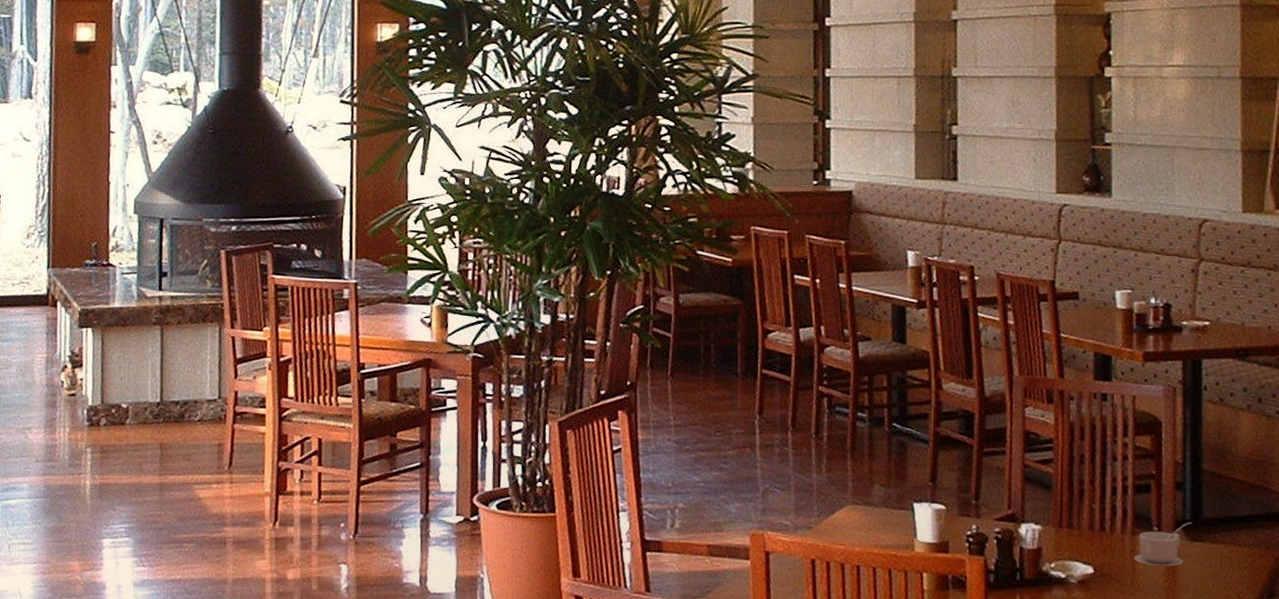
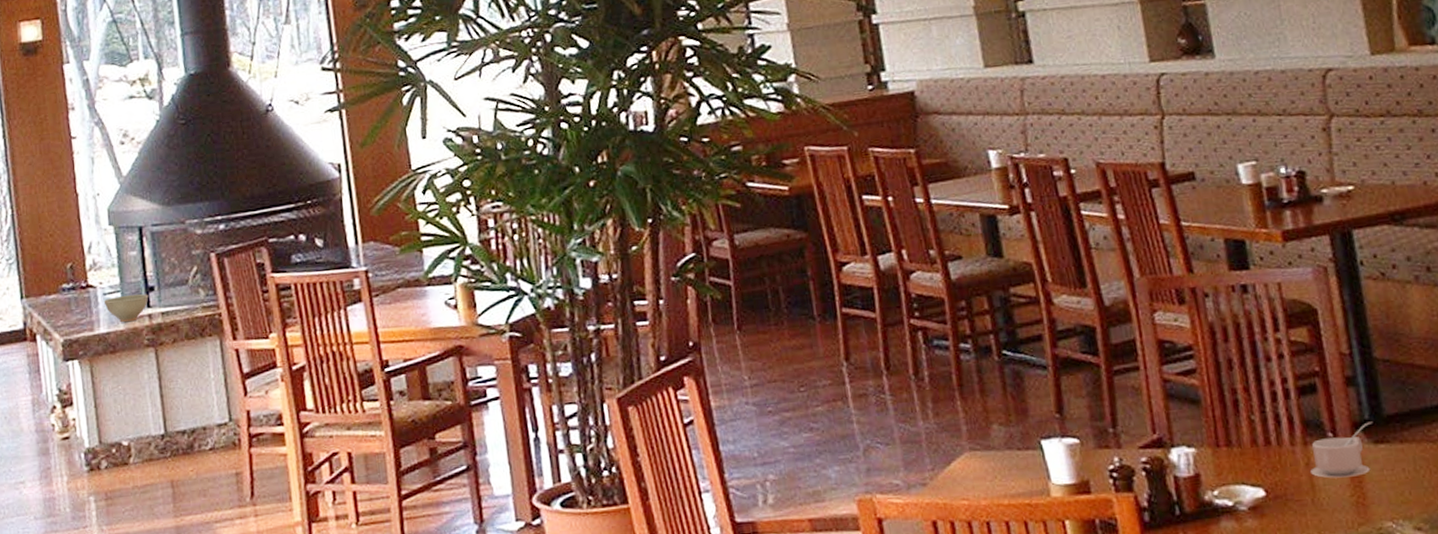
bowl: none [121,277,162,301] -> present [103,294,149,323]

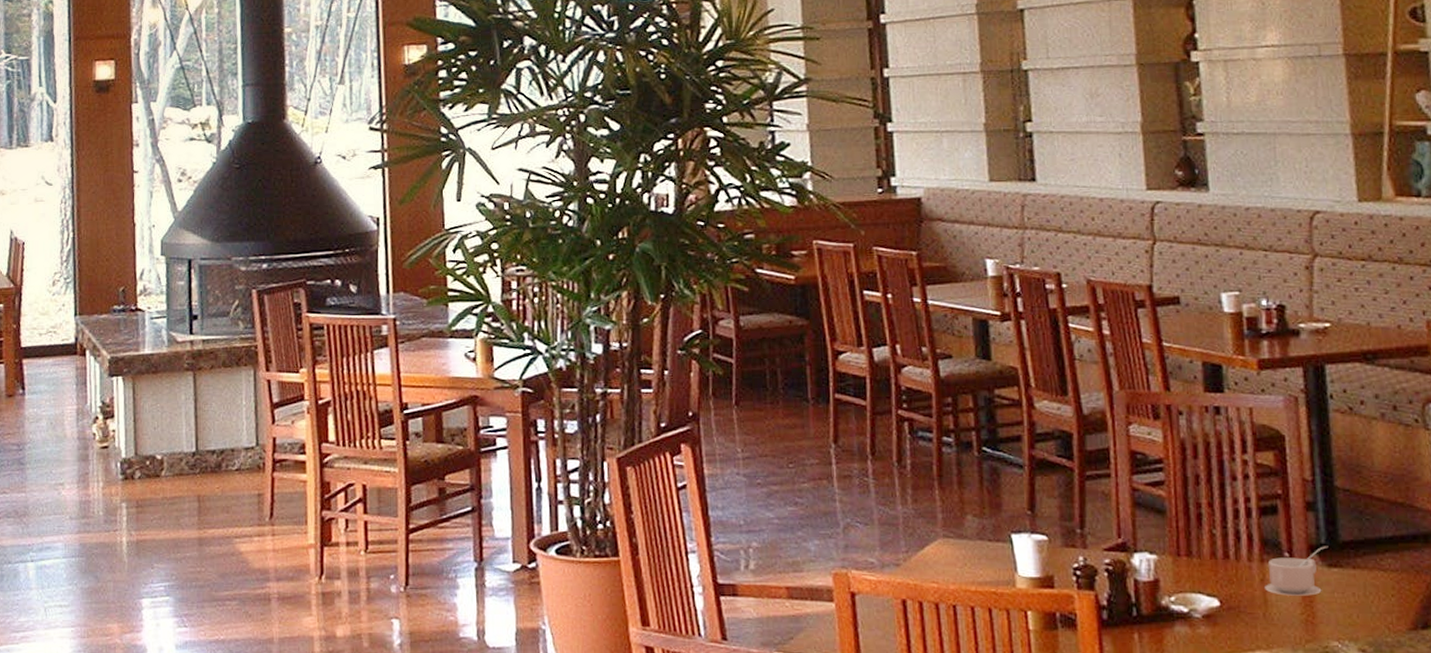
bowl: present [103,294,149,323] -> none [150,321,192,346]

